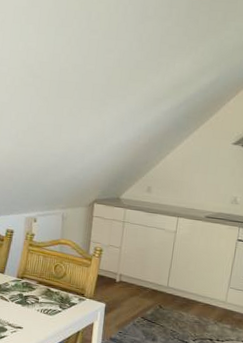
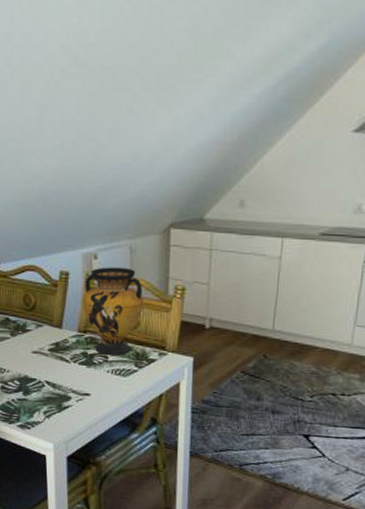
vase: none [22,228,71,298] -> present [82,267,144,355]

